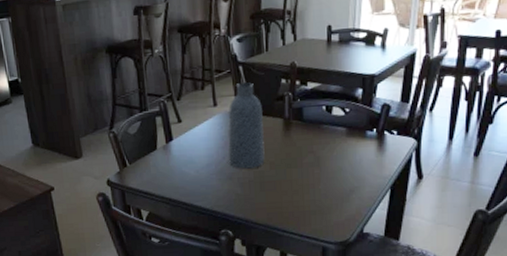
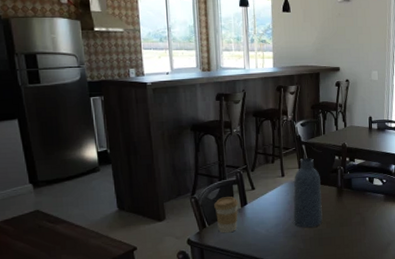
coffee cup: none [135,131,163,174] -> present [214,196,239,233]

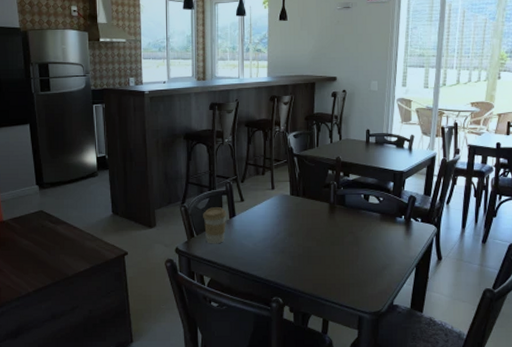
vase: present [293,158,323,228] -> none [281,171,313,244]

